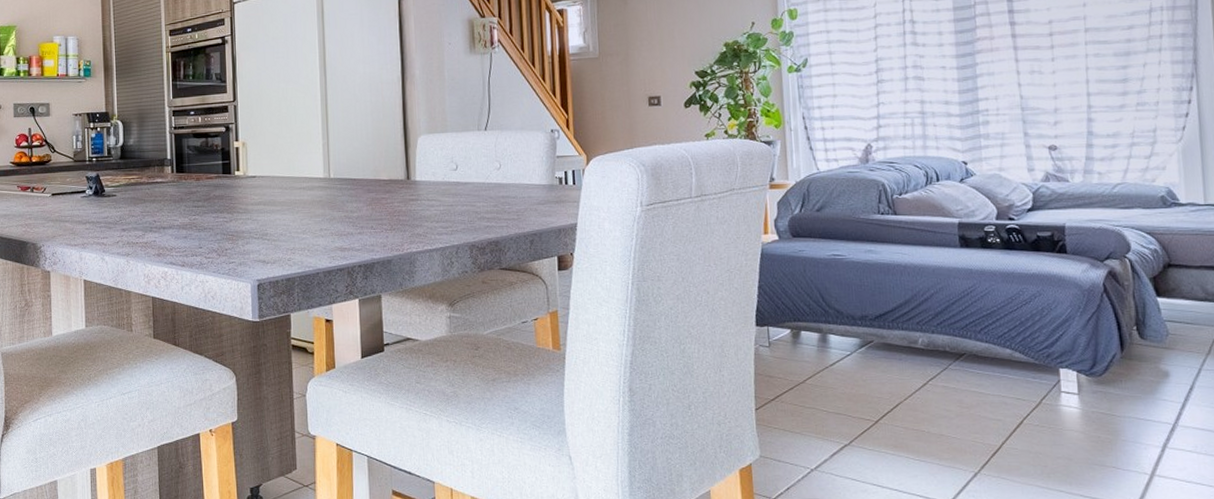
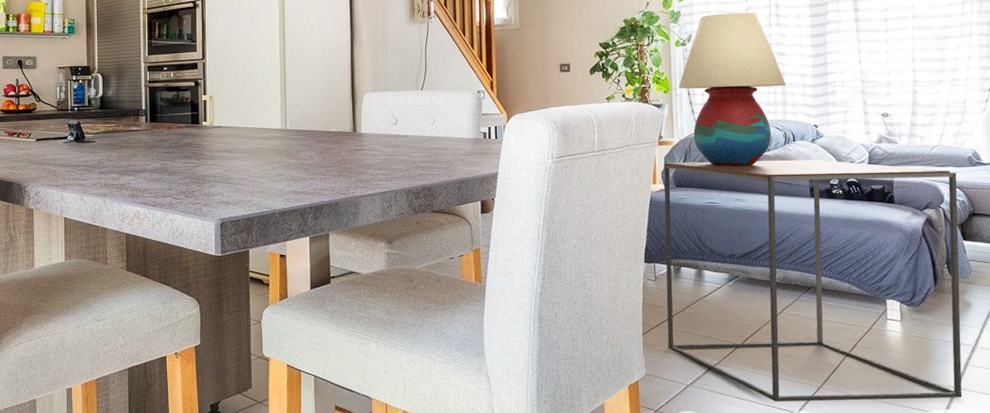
side table: none [776,202,1160,489] -> present [663,159,962,402]
table lamp: none [792,30,927,212] -> present [678,12,787,166]

